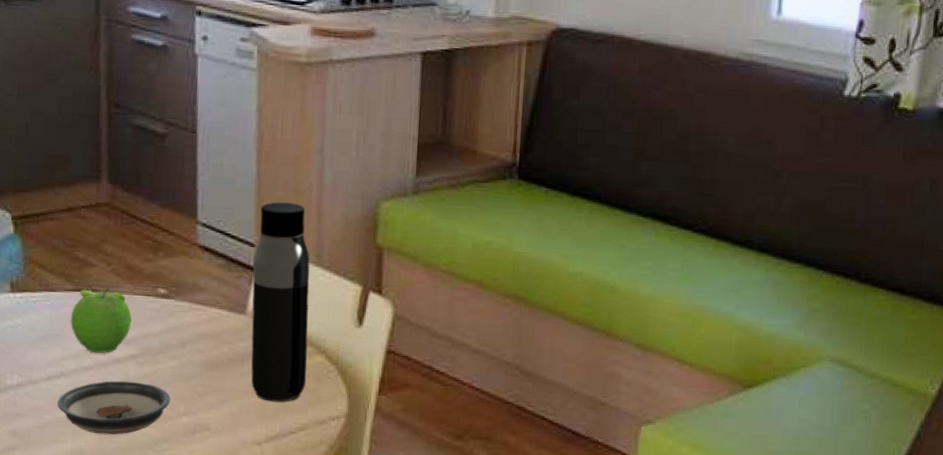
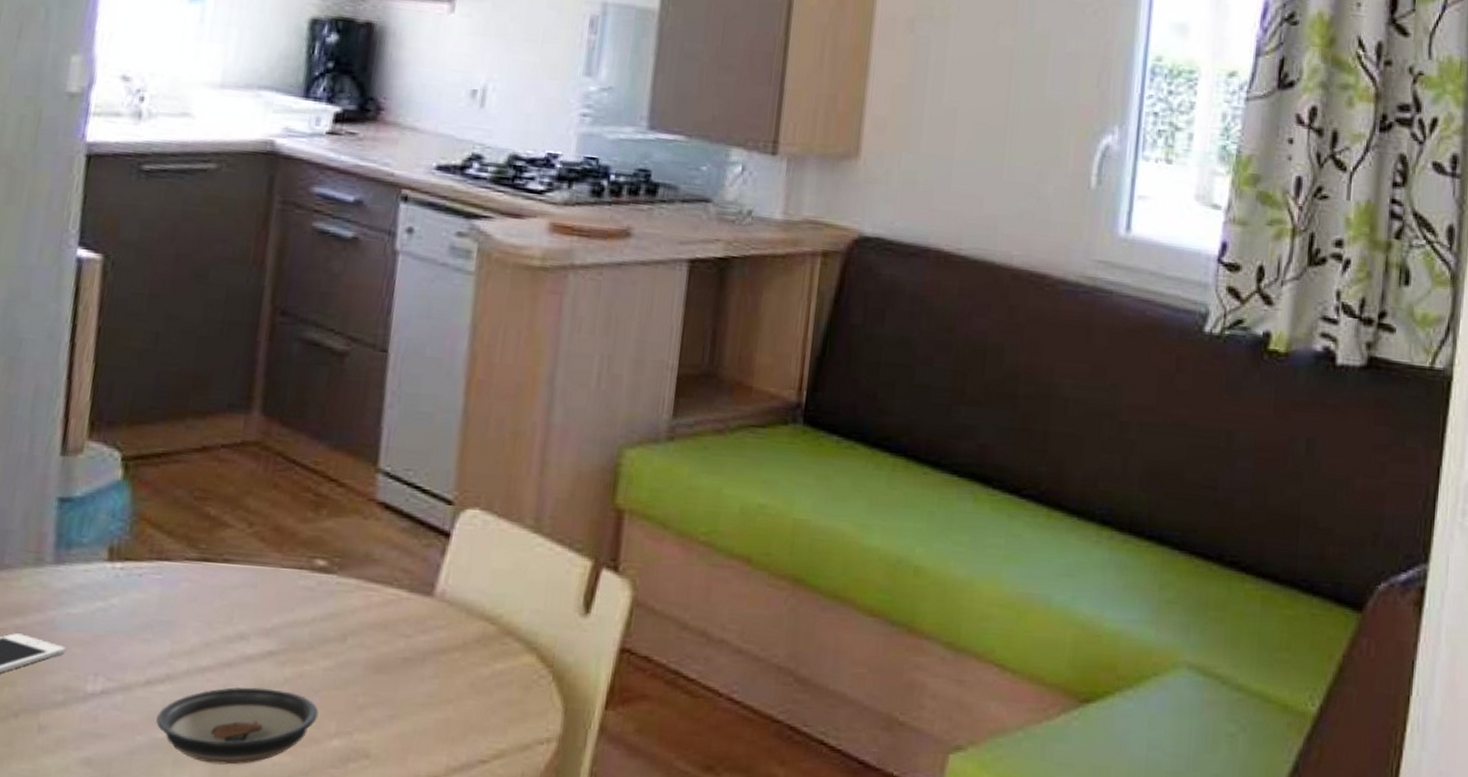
fruit: present [70,288,132,354] -> none [188,557,276,649]
water bottle: present [251,202,311,402] -> none [433,446,526,719]

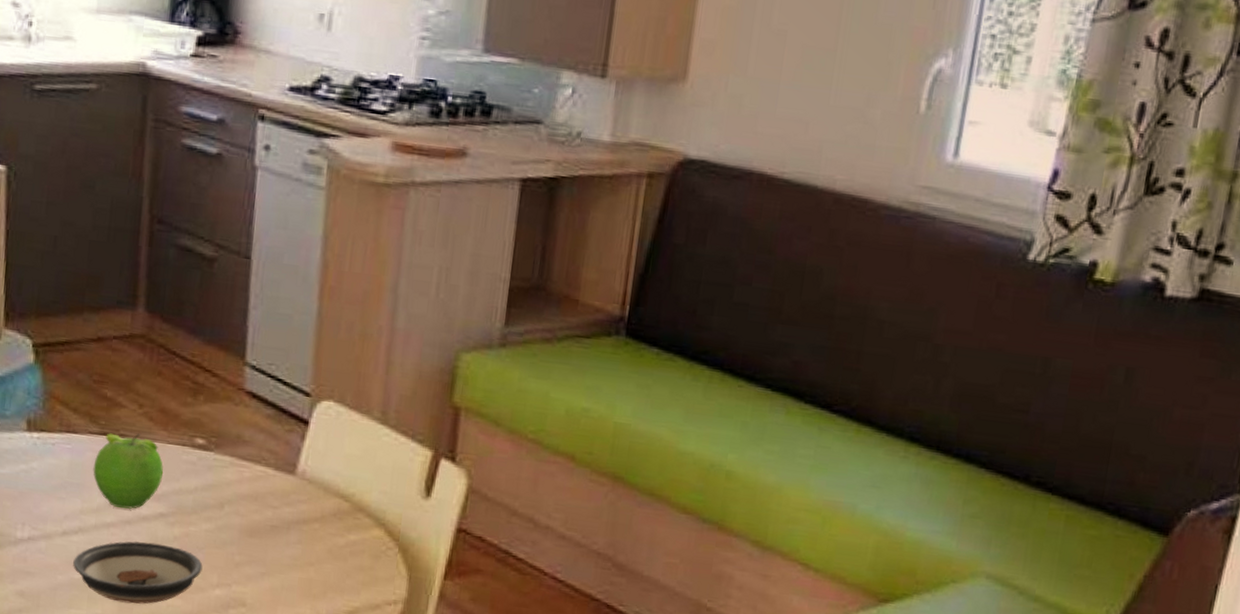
fruit: none [188,557,276,649] -> present [93,433,164,509]

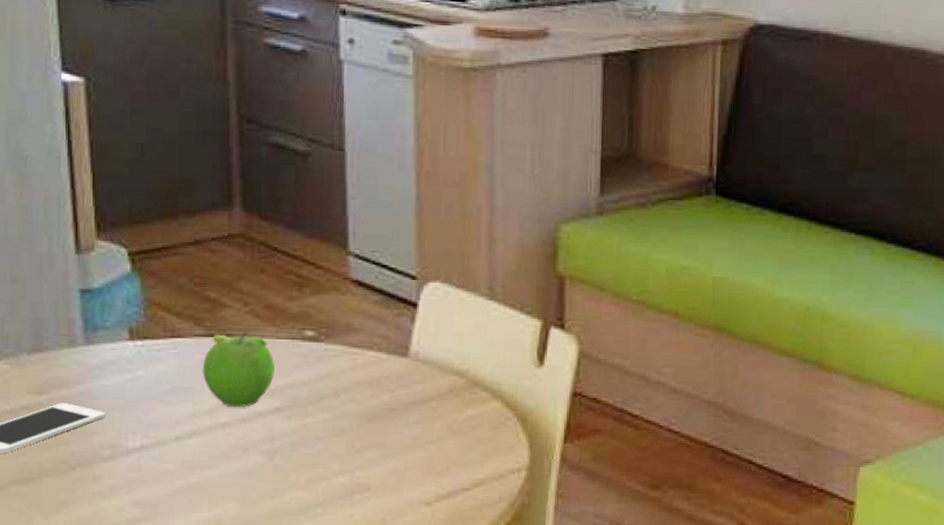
saucer: present [73,541,203,604] -> none [190,438,324,501]

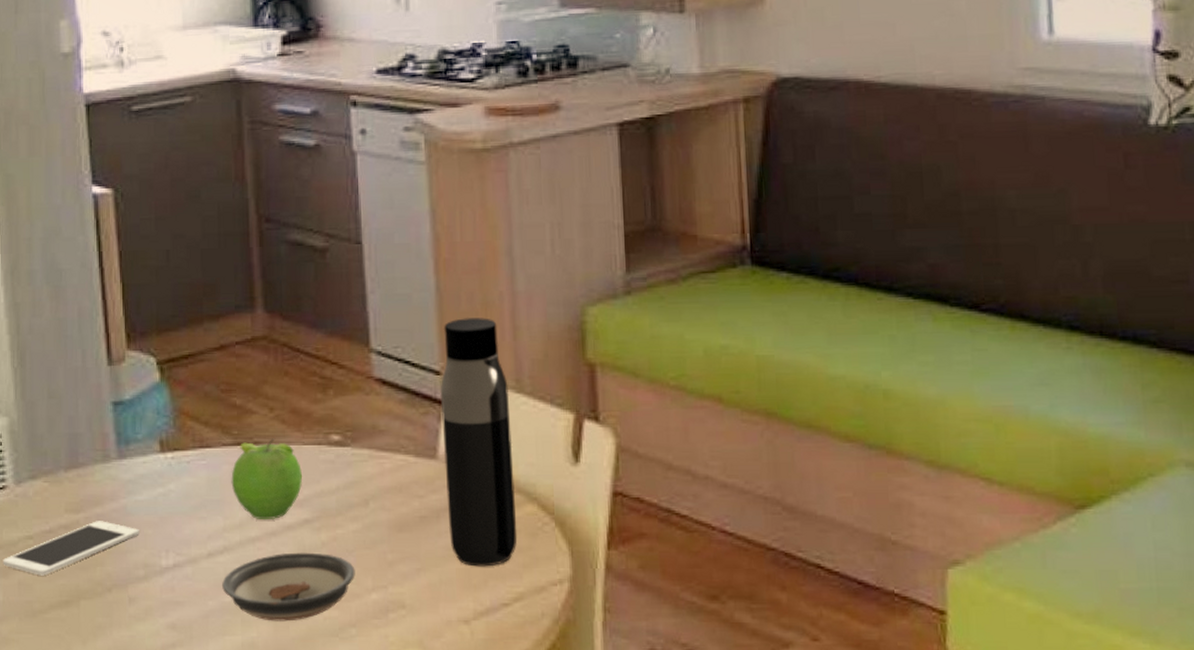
saucer: none [190,438,324,501] -> present [222,552,355,622]
water bottle: none [415,228,482,456] -> present [440,318,517,567]

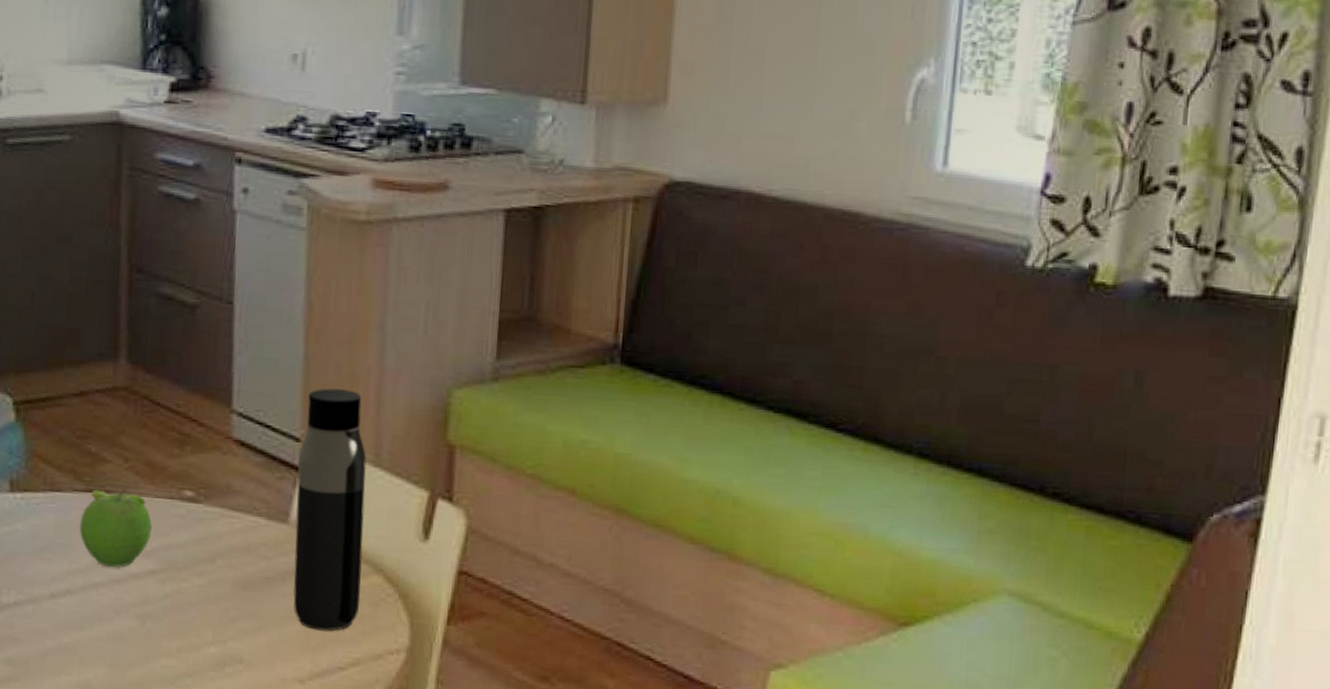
saucer: present [222,552,355,622] -> none [62,601,197,667]

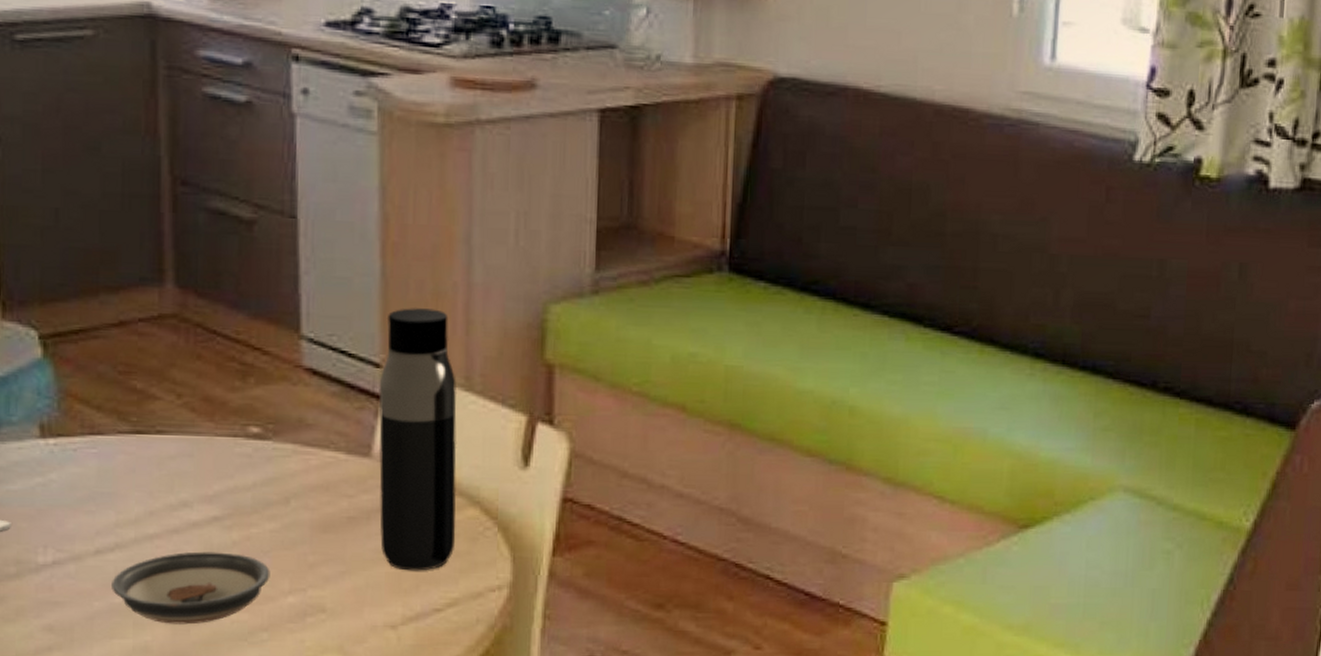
saucer: none [62,601,197,667] -> present [111,551,270,625]
fruit: present [79,488,153,568] -> none [127,427,214,516]

